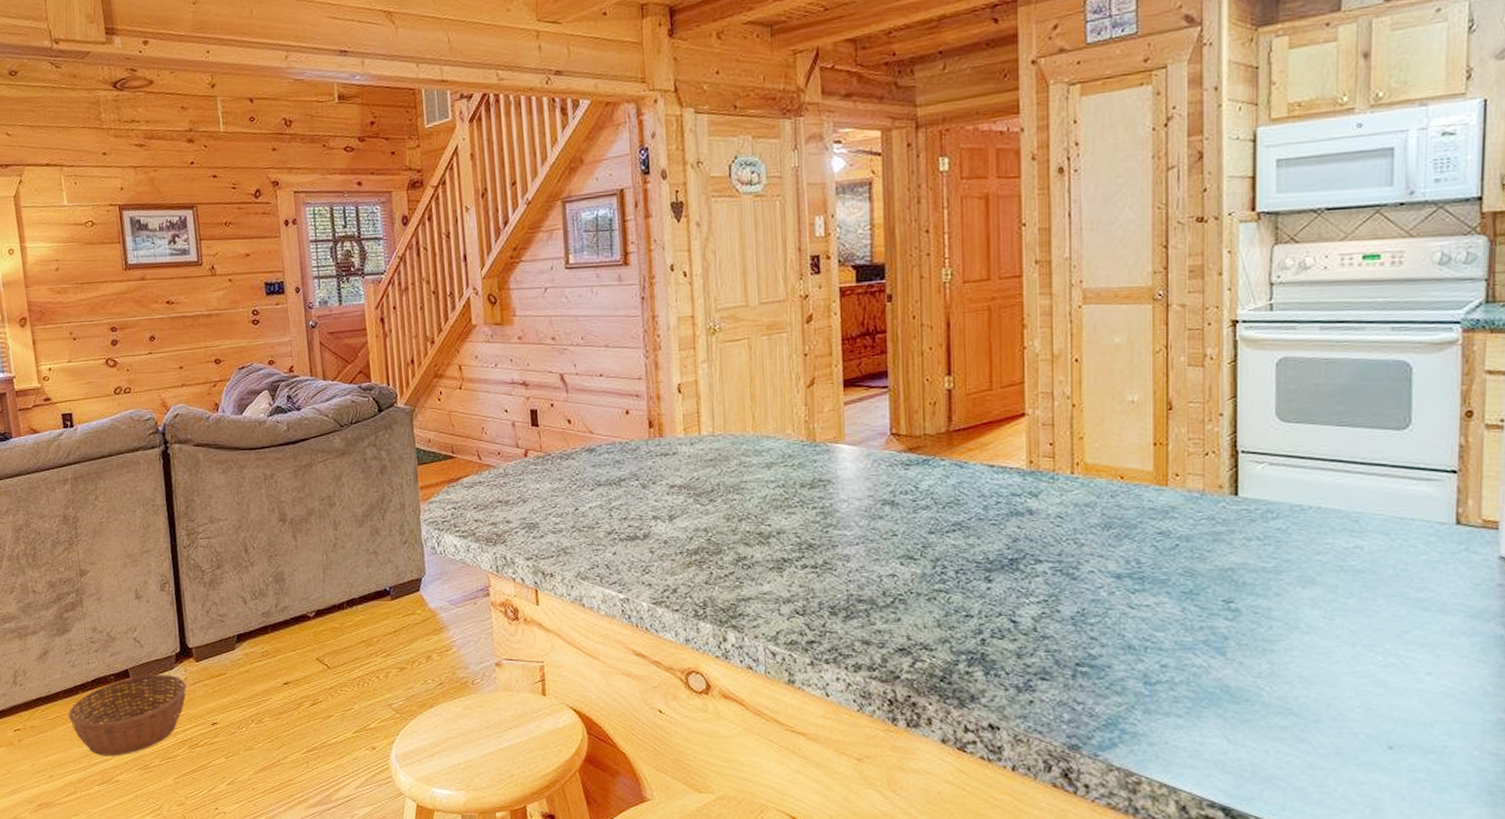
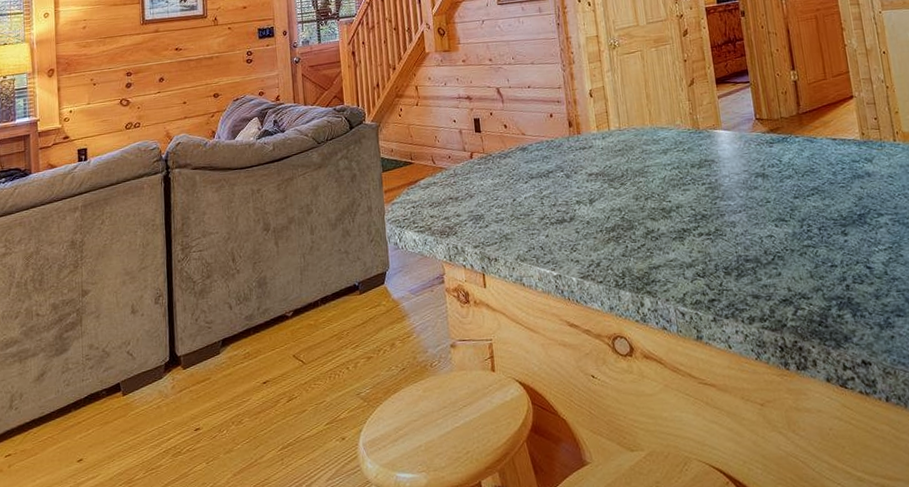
basket: present [68,674,187,756] -> none [59,384,174,474]

